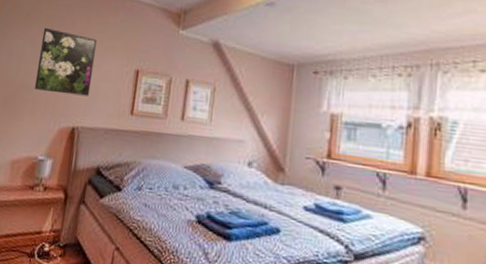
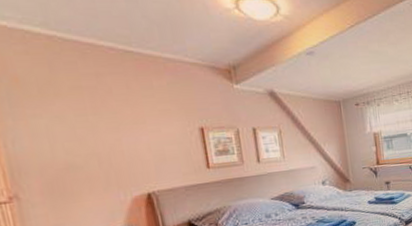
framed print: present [34,27,98,96] -> none [71,100,157,167]

